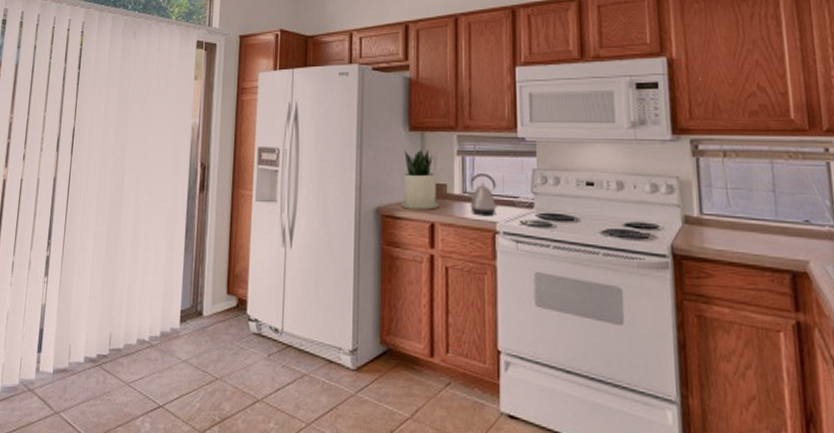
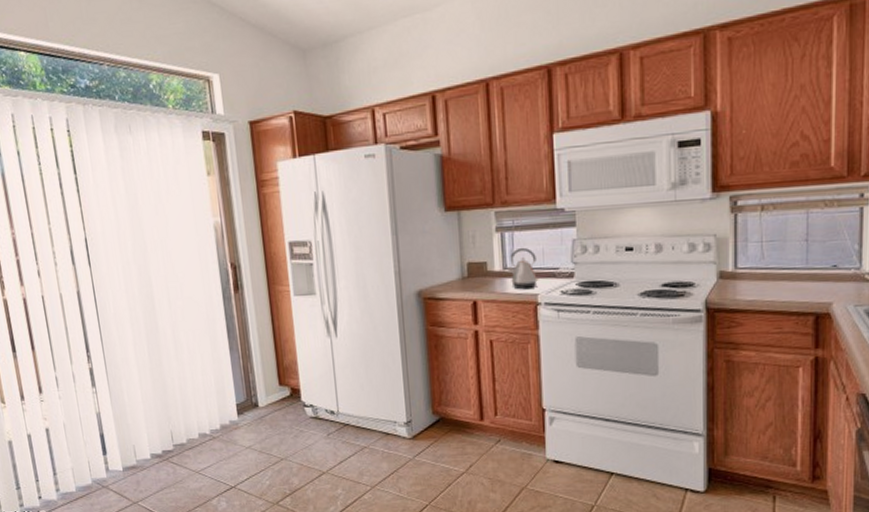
planter: present [401,149,441,211] -> none [441,229,482,291]

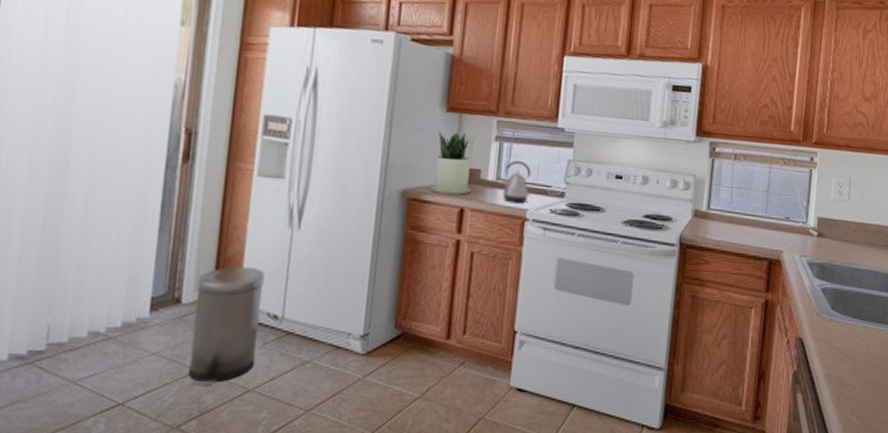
pedal bin: none [266,372,325,470] -> present [189,266,265,385]
planter: none [441,229,482,291] -> present [430,132,472,196]

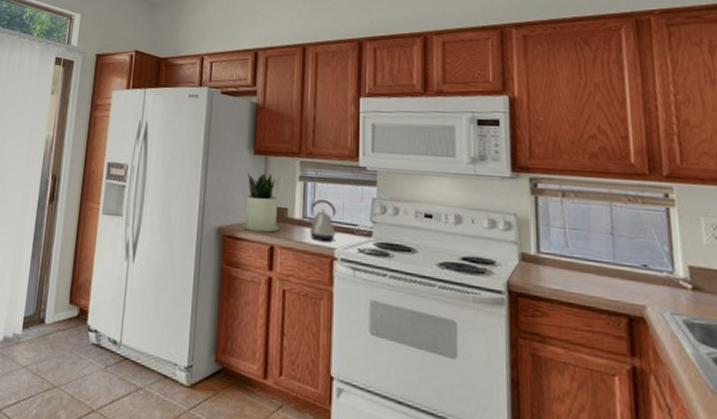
pedal bin: present [189,266,265,385] -> none [48,293,107,402]

